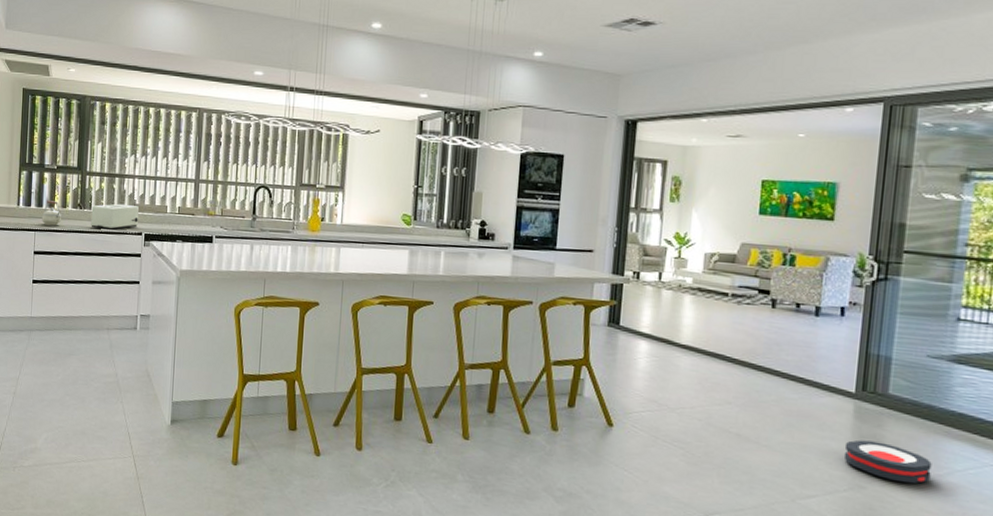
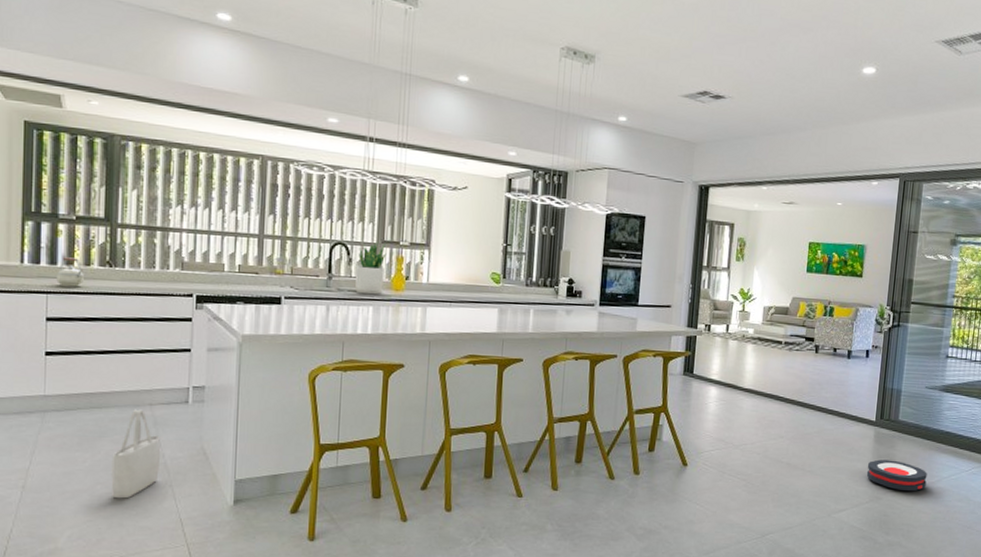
shopping bag: none [77,332,115,411] -> present [111,409,161,499]
toaster: present [91,203,140,230] -> none [125,261,189,291]
planter: none [275,185,304,235] -> present [354,241,387,295]

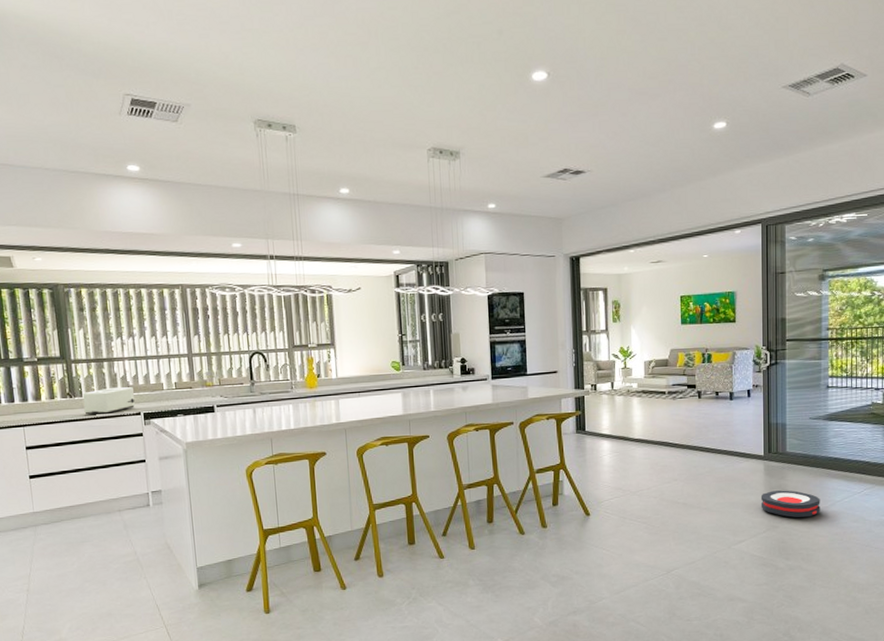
kettle: present [56,257,84,287] -> none [28,393,51,419]
shopping bag: present [111,409,161,499] -> none [94,515,134,593]
toaster: none [125,261,189,291] -> present [82,387,135,415]
planter: present [354,241,387,295] -> none [273,347,299,395]

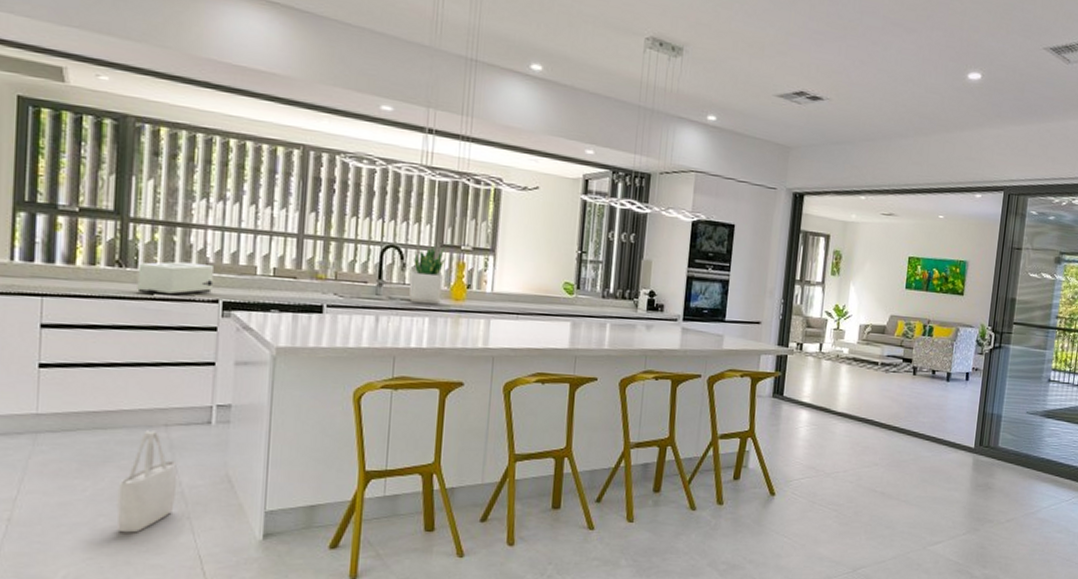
shopping bag: none [94,515,134,593] -> present [116,430,178,533]
planter: none [273,347,299,395] -> present [408,245,446,305]
robot vacuum: present [760,490,820,518] -> none [963,488,1027,523]

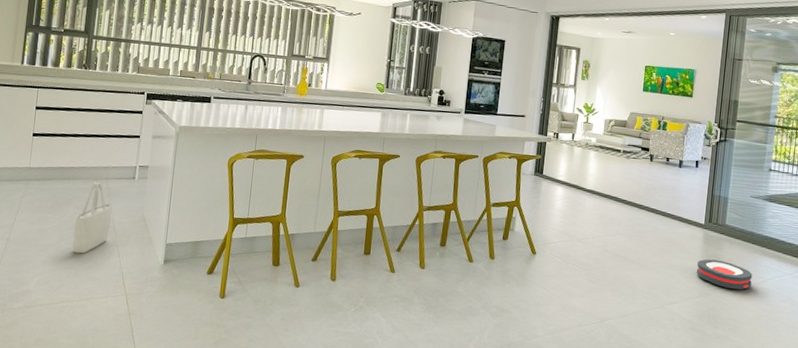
toaster: present [137,261,215,296] -> none [95,65,144,89]
planter: present [408,245,446,305] -> none [268,55,295,98]
robot vacuum: none [963,488,1027,523] -> present [696,259,753,290]

